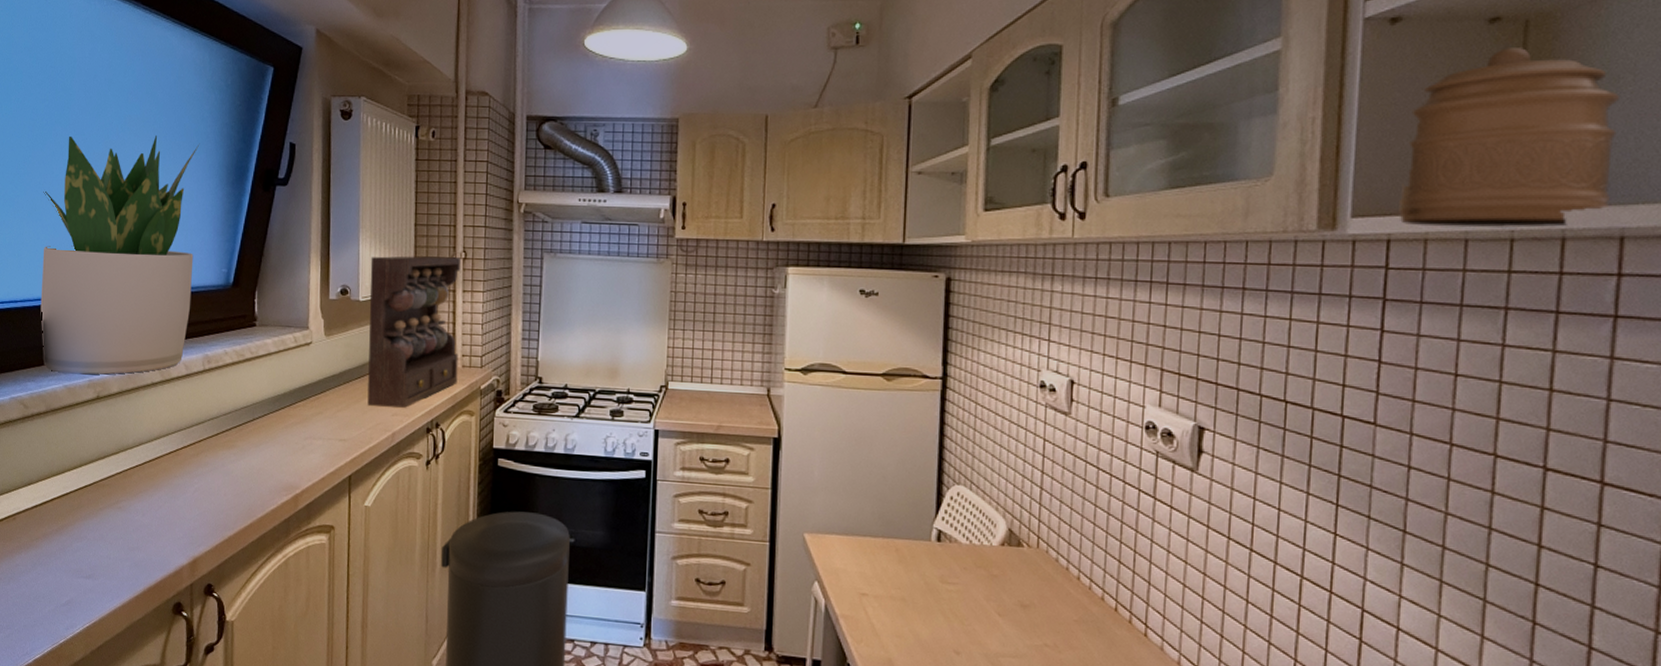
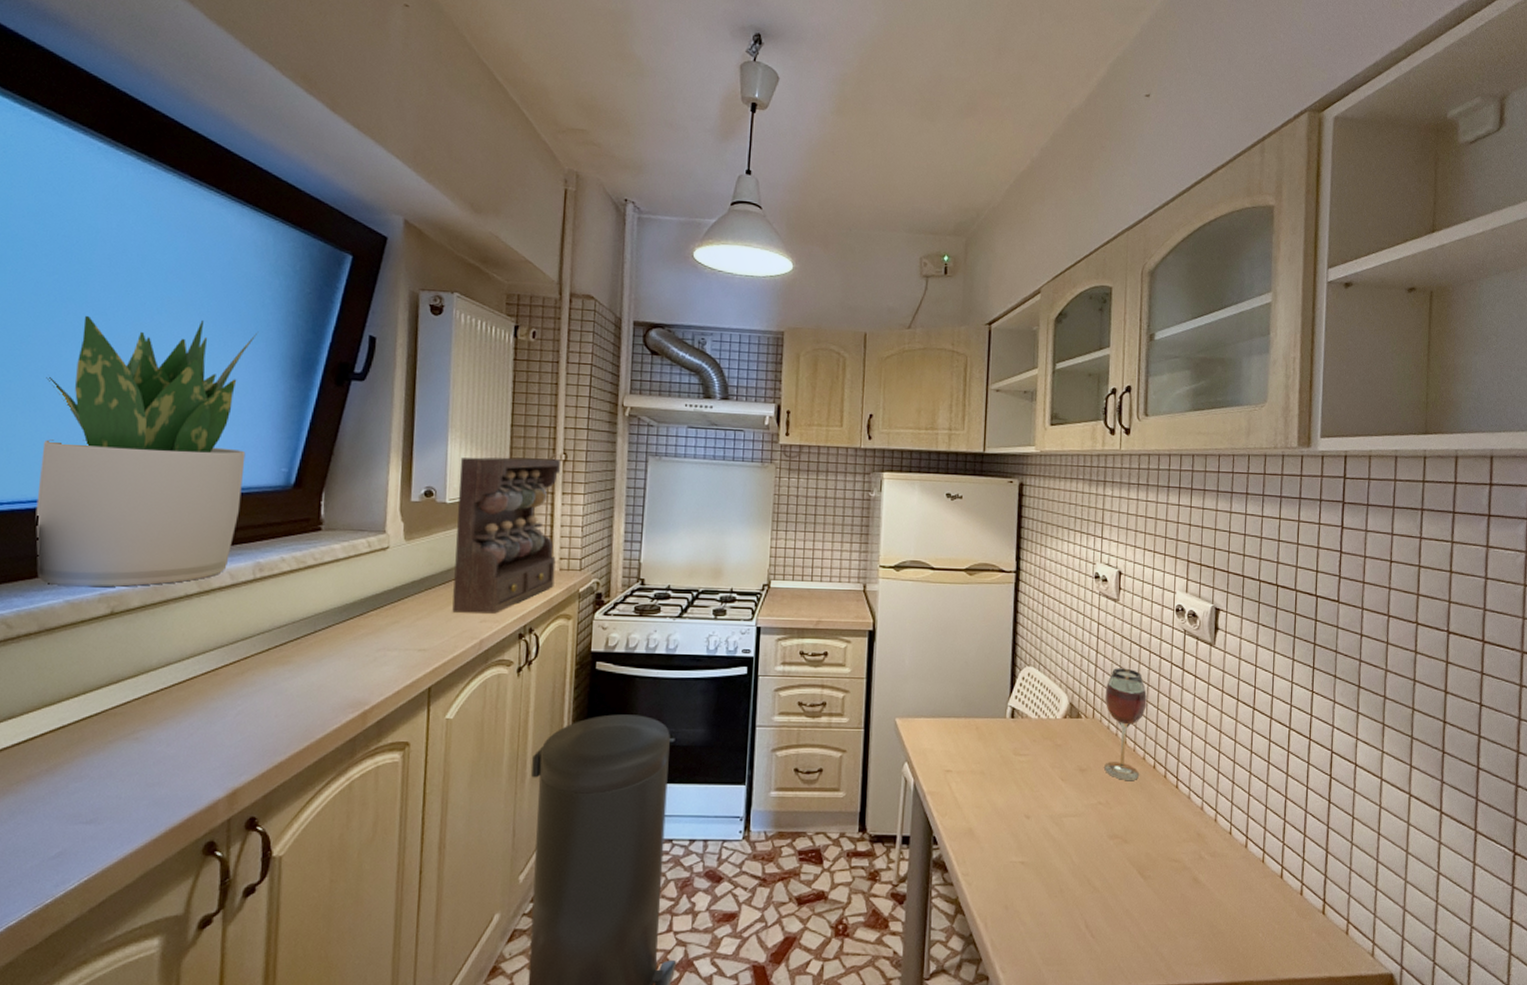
wineglass: none [1052,492,1107,624] -> present [1104,668,1147,781]
jar: present [1397,48,1621,228] -> none [1351,311,1489,448]

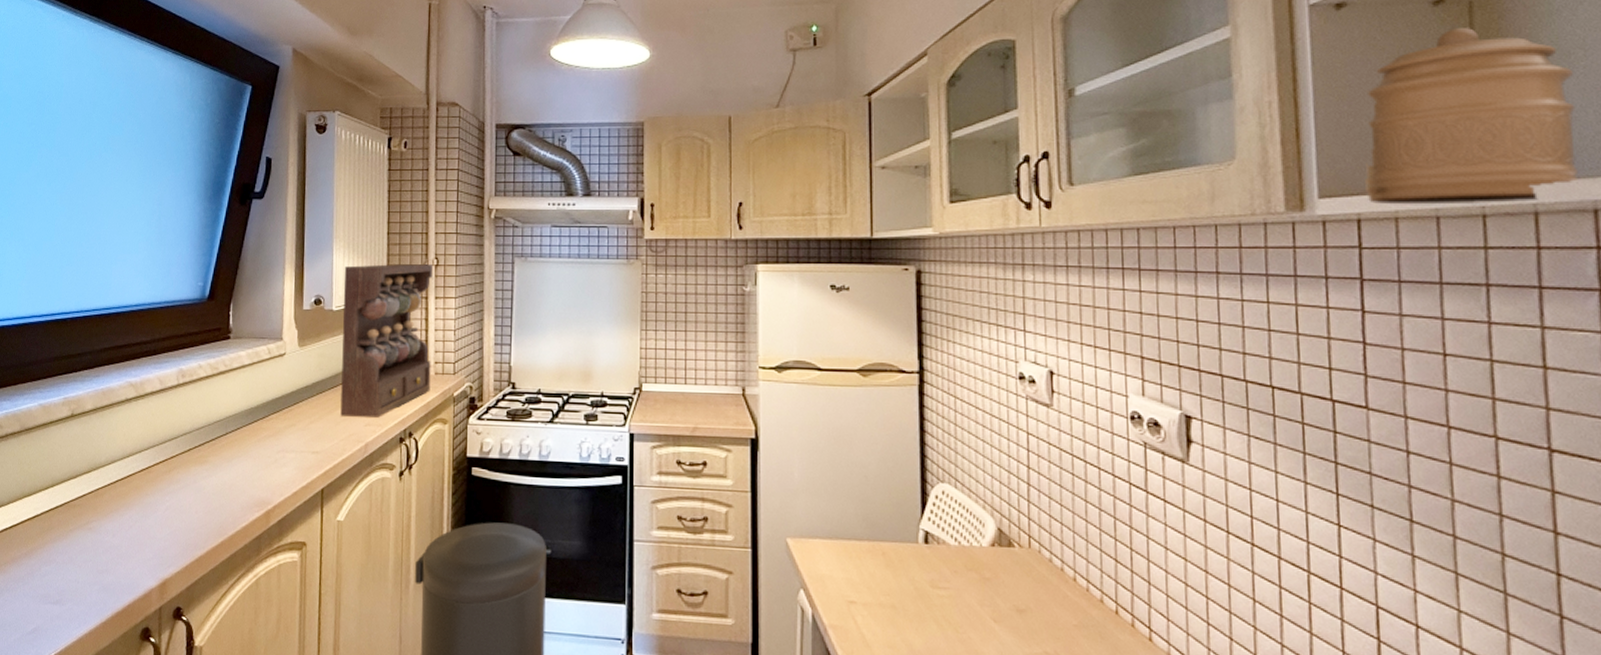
planter: present [35,316,259,588] -> none [18,153,180,393]
wineglass: present [1104,668,1147,781] -> none [1042,487,1100,629]
jar: none [1351,311,1489,448] -> present [1363,28,1579,205]

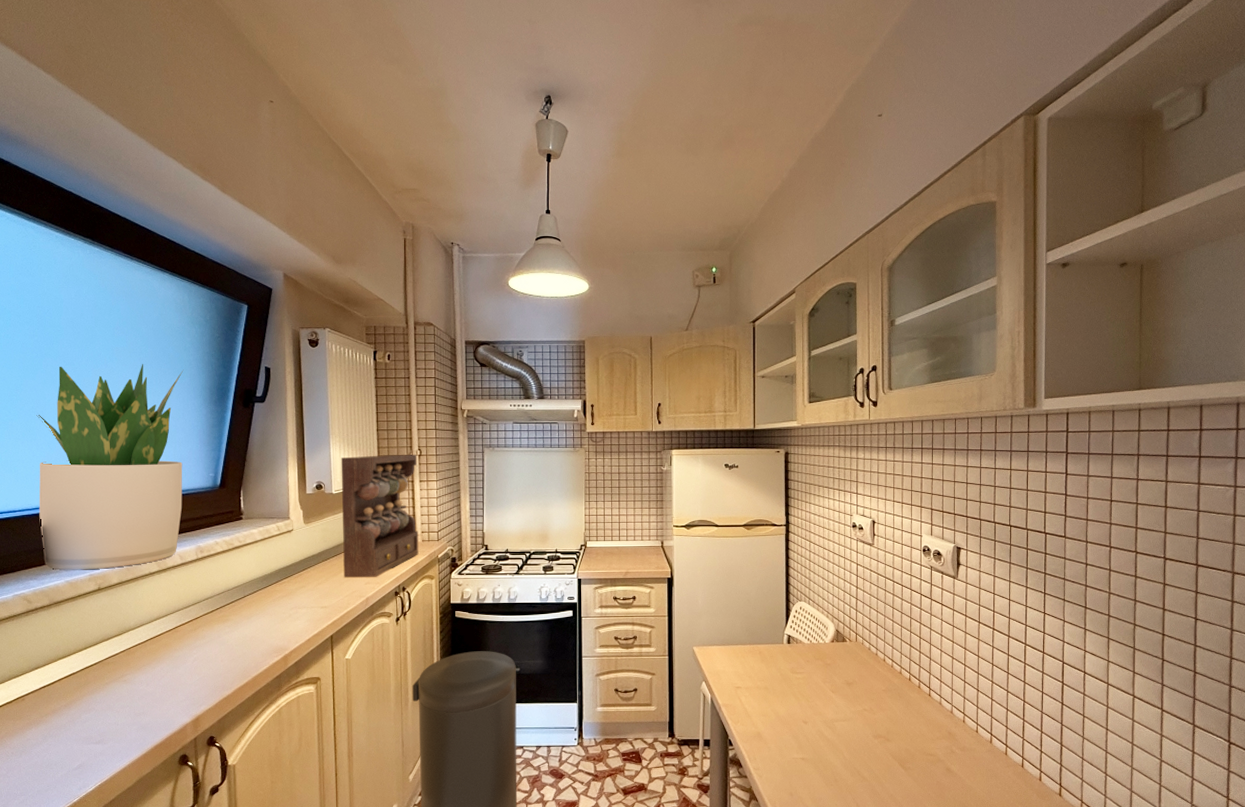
planter: none [18,153,180,393] -> present [36,363,184,570]
jar: present [1363,28,1579,205] -> none [1072,283,1197,403]

